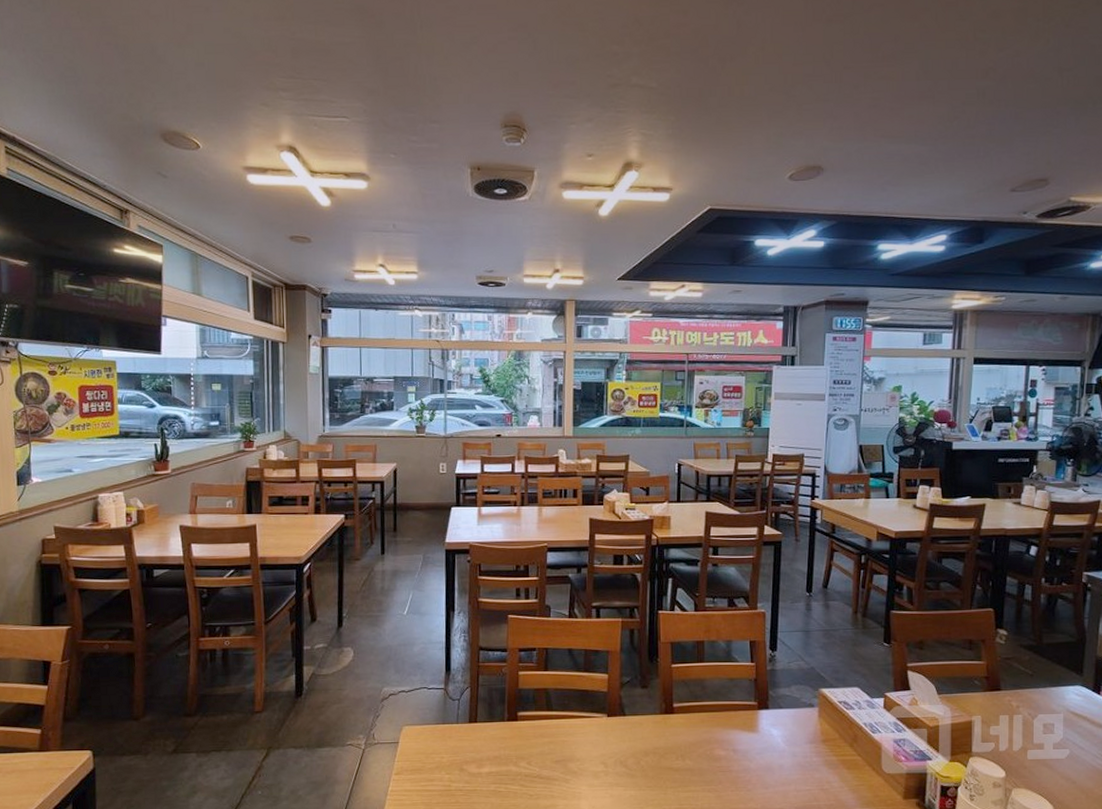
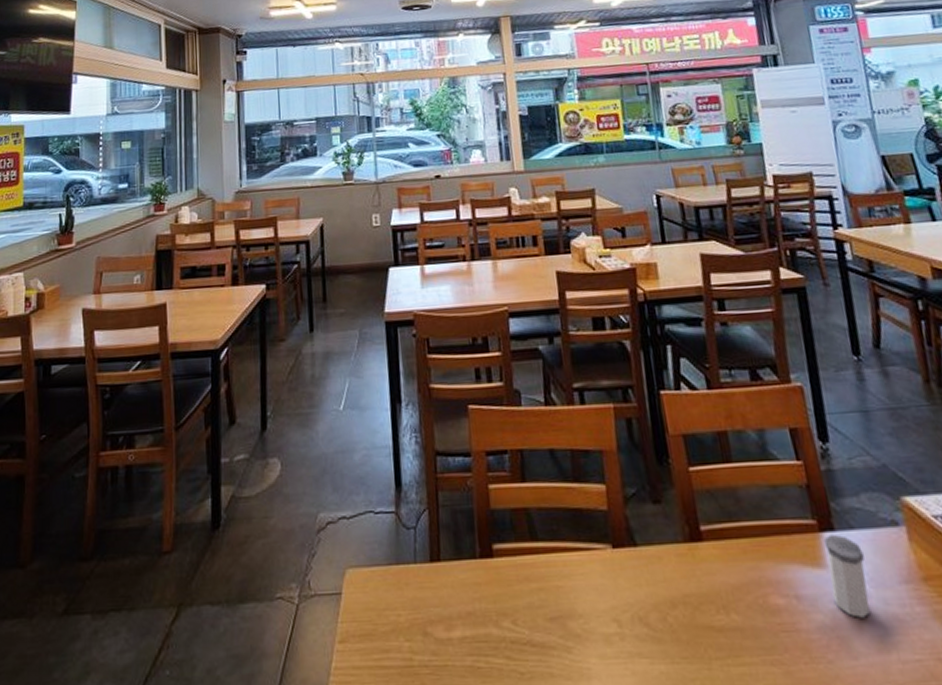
salt shaker: none [759,711,785,764] -> present [823,534,870,618]

